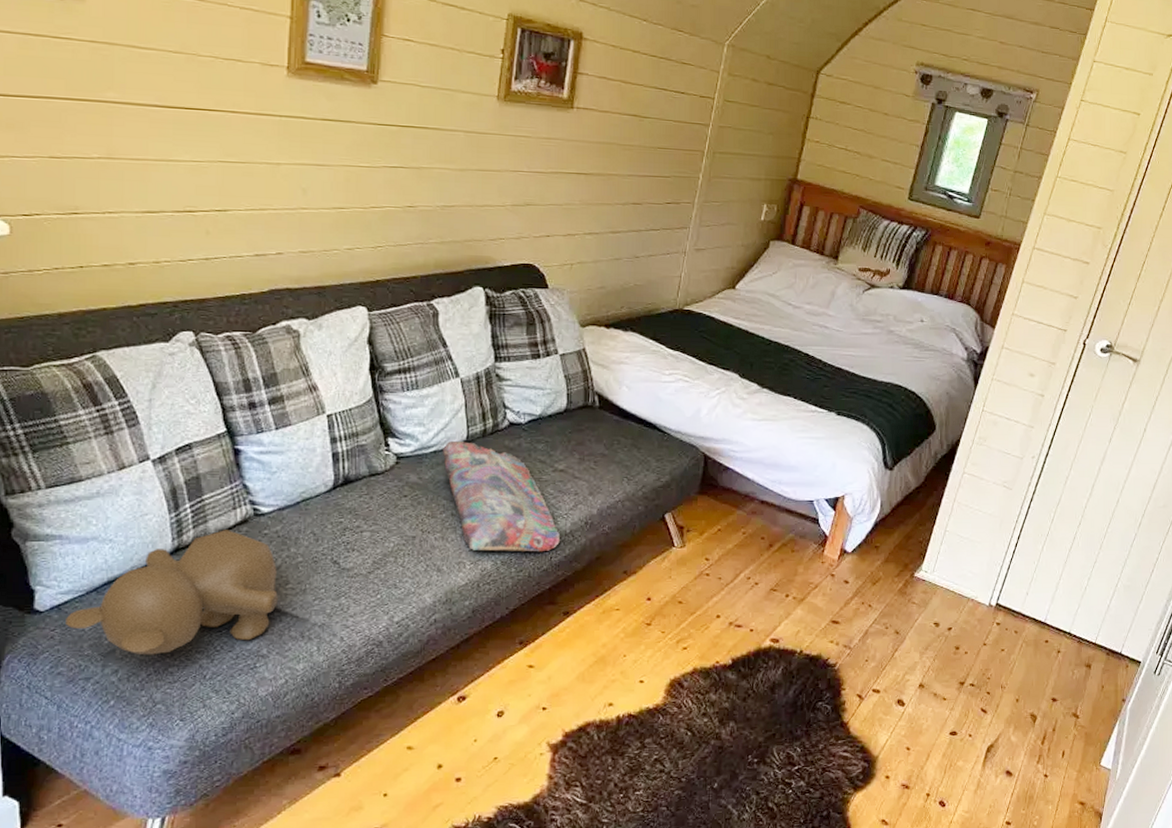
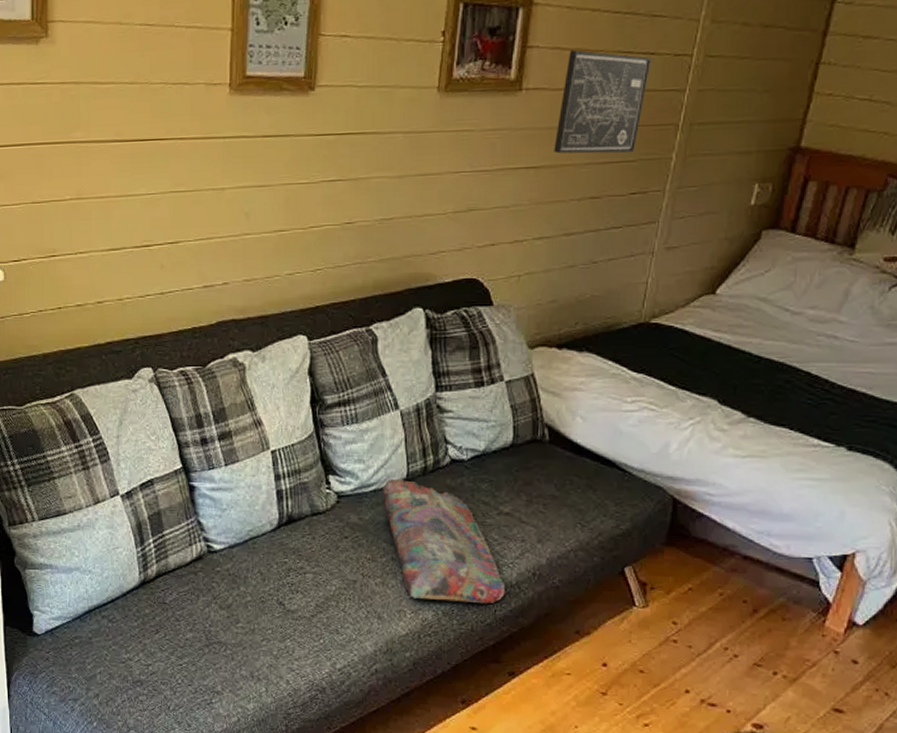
teddy bear: present [66,530,279,655] -> none [57,565,231,683]
wall art: none [601,80,682,170] -> present [553,49,652,154]

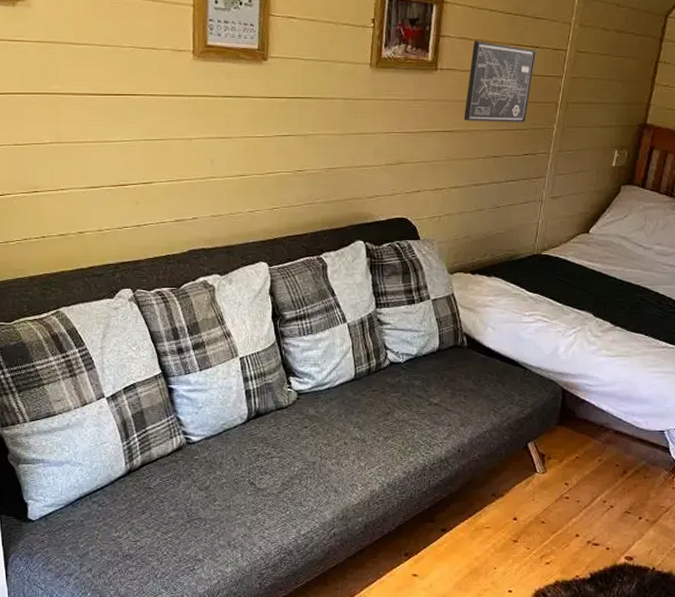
cushion: present [382,478,505,603] -> none [334,378,436,475]

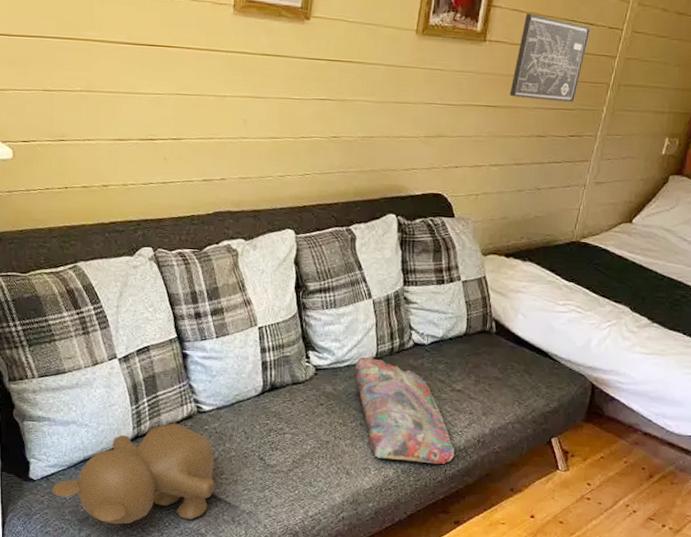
teddy bear: none [51,456,210,557] -> present [52,423,216,525]
cushion: none [334,378,436,475] -> present [354,356,455,464]

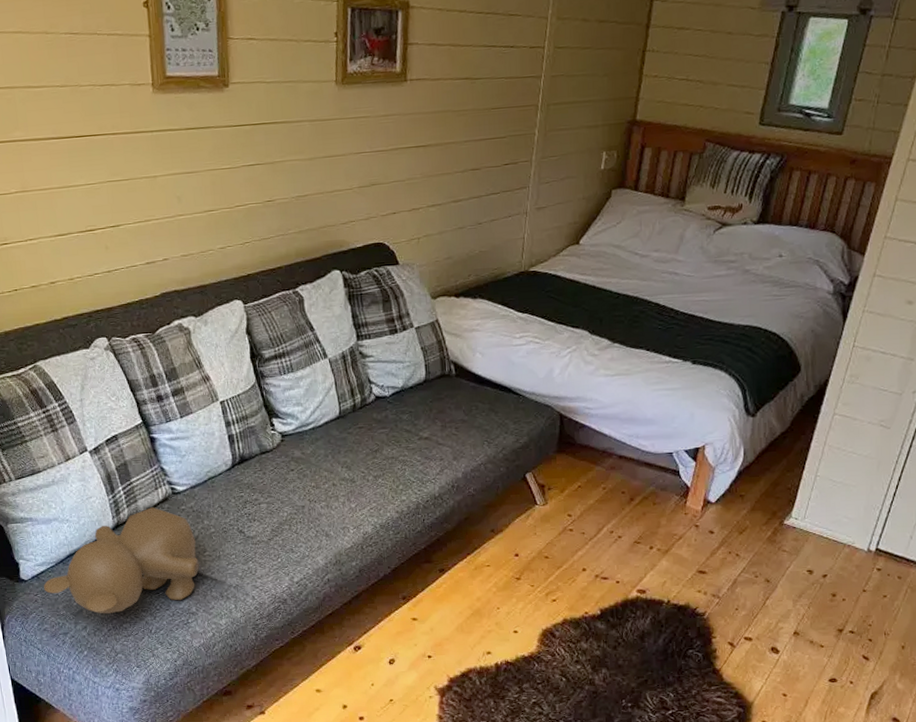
cushion: present [354,356,455,464] -> none [319,417,430,516]
wall art: present [509,12,591,103] -> none [437,45,512,134]

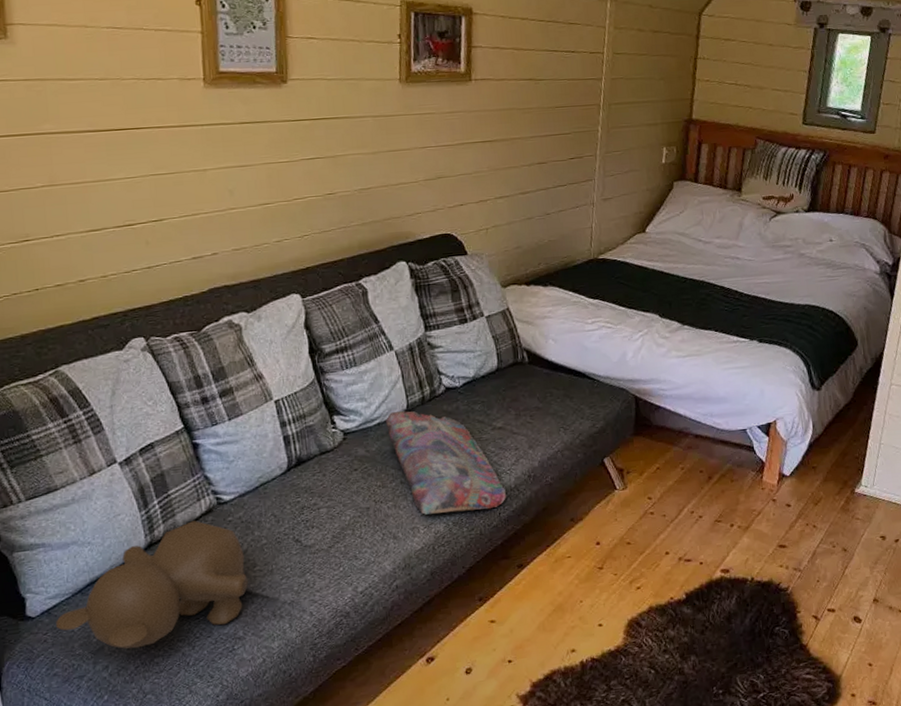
cushion: none [319,417,430,516] -> present [385,411,506,515]

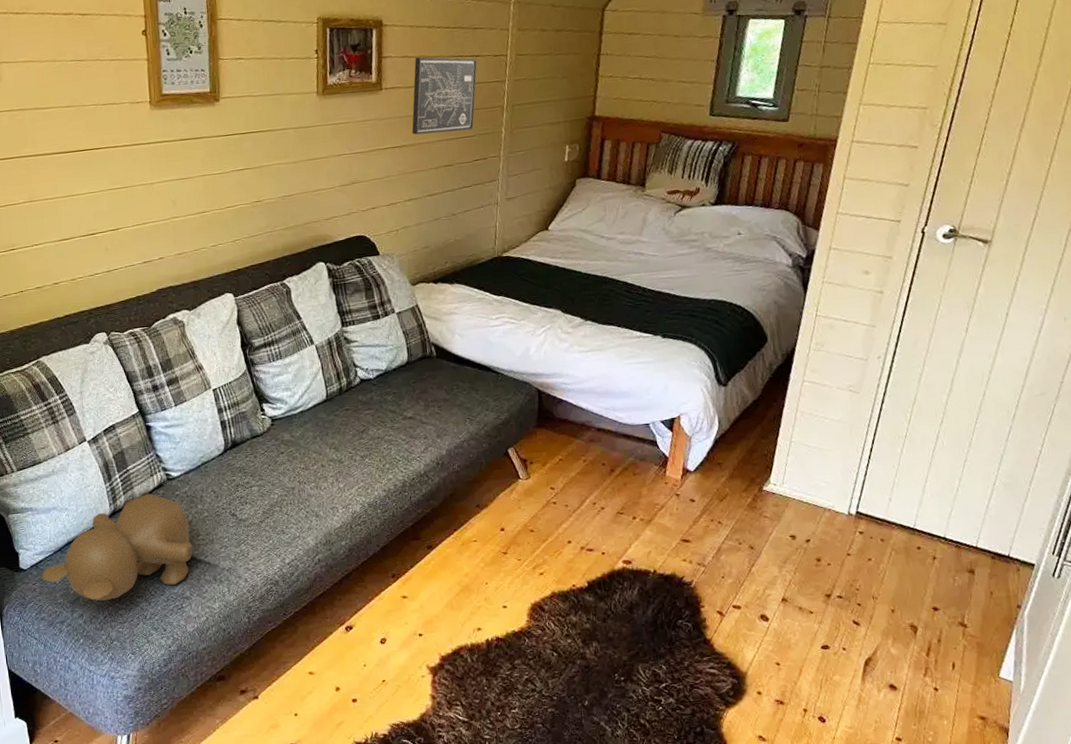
cushion: present [385,411,506,515] -> none [307,400,416,496]
wall art: none [503,48,573,130] -> present [412,57,478,135]

